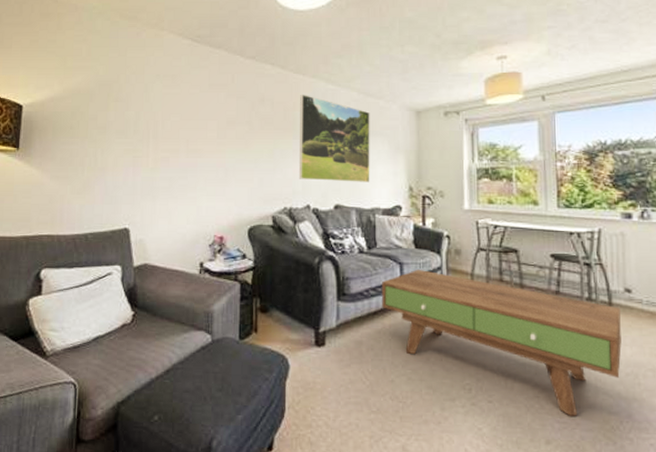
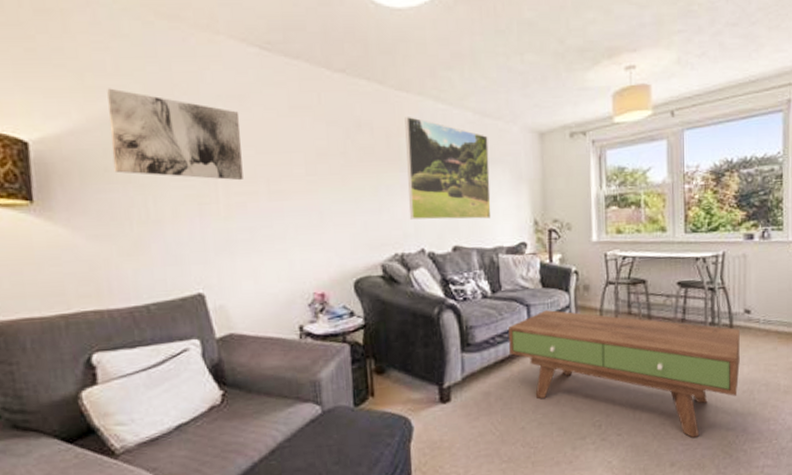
wall art: none [77,68,171,140] -> present [107,88,243,181]

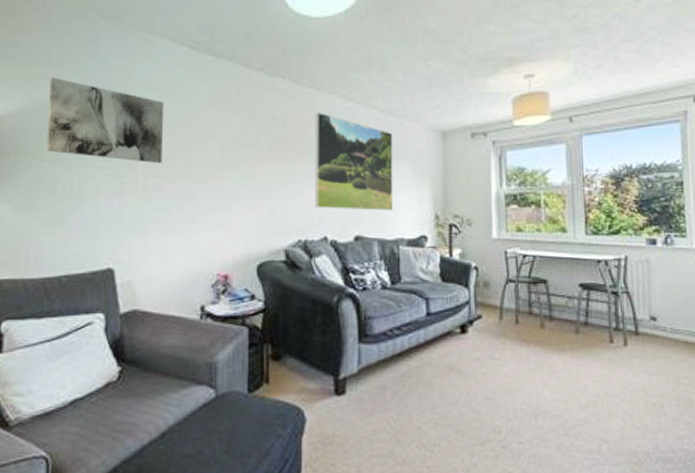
coffee table: present [508,310,740,438] -> none [407,305,648,452]

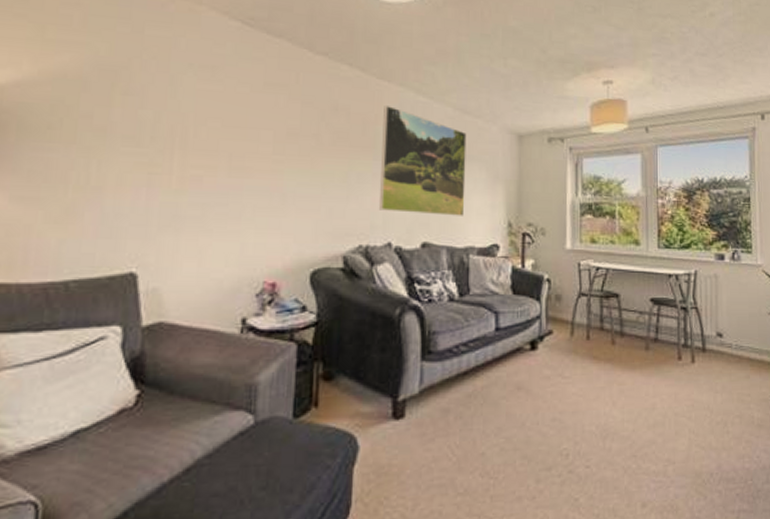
wall art: present [46,77,165,164] -> none [58,43,210,153]

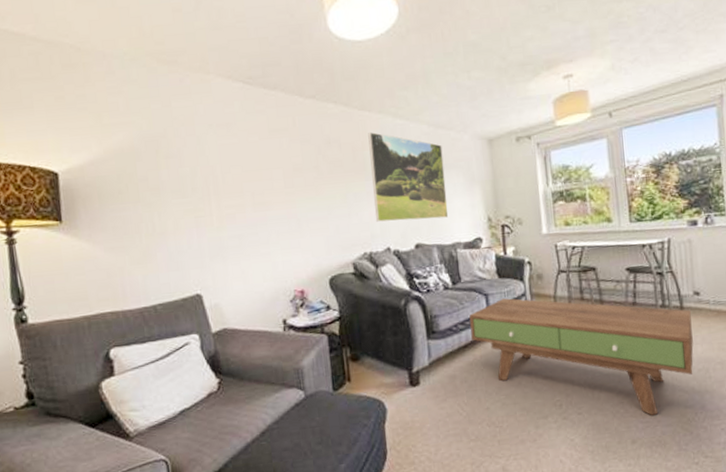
coffee table: none [474,319,713,474] -> present [469,298,694,415]

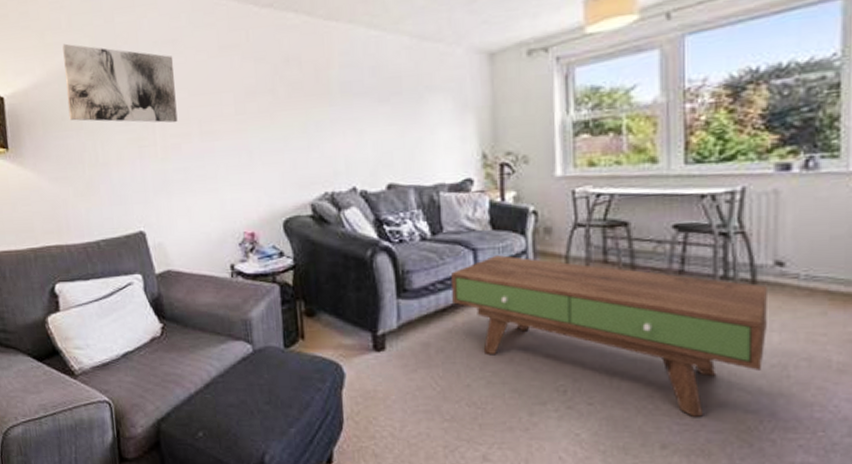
wall art: none [120,124,232,196] -> present [62,43,178,123]
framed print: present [368,132,449,222] -> none [334,47,431,156]

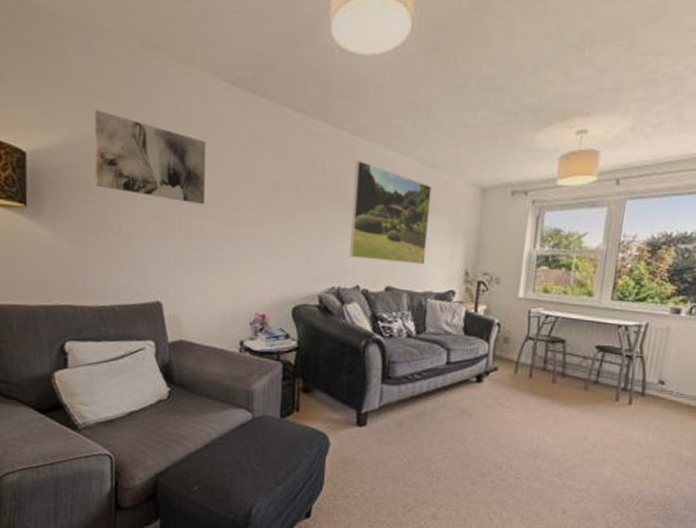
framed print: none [334,47,431,156] -> present [349,161,432,264]
coffee table: present [451,255,767,417] -> none [425,356,651,491]

